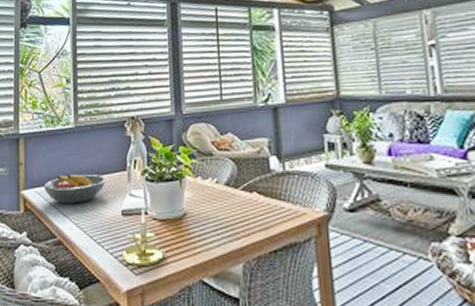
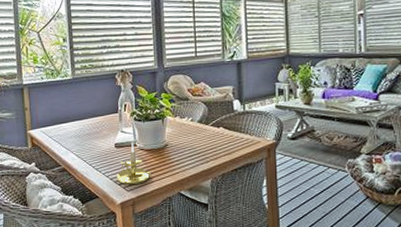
fruit bowl: present [43,175,106,204] -> none [47,116,101,140]

